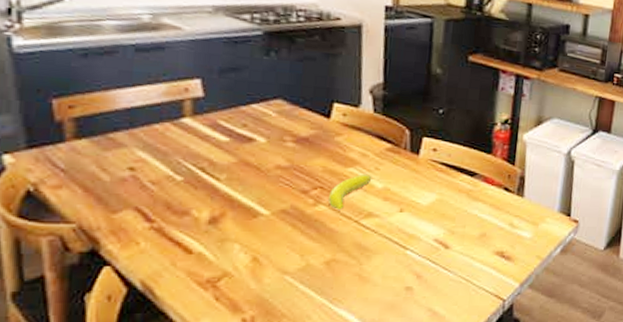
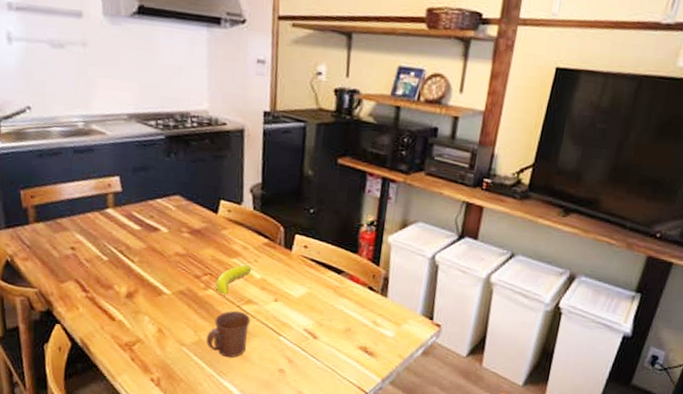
mug: none [315,226,371,282] -> present [206,310,251,358]

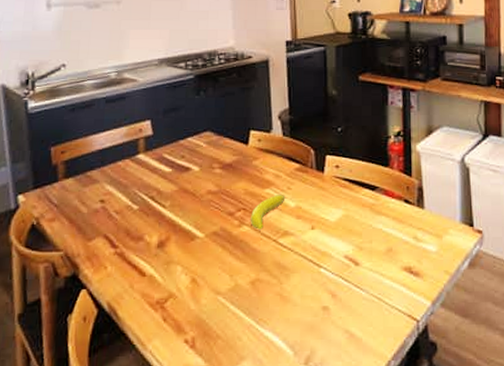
mug: present [206,310,251,358] -> none [242,245,288,302]

